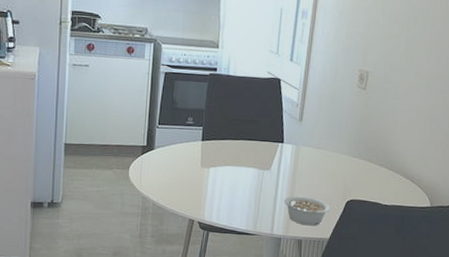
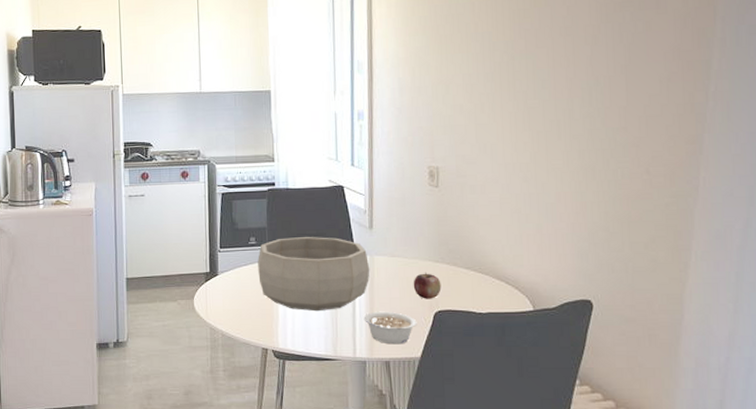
decorative bowl: none [192,121,295,191] -> present [258,237,370,312]
apple: none [331,165,356,189] -> present [413,272,442,299]

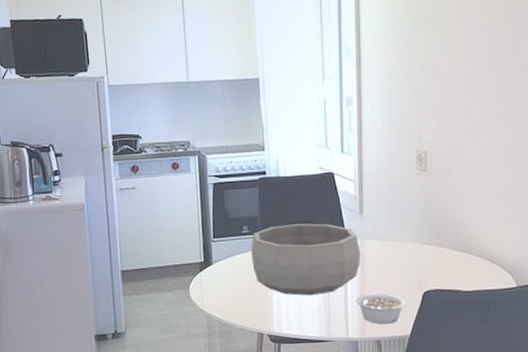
apple: present [413,272,442,299] -> none [402,254,430,280]

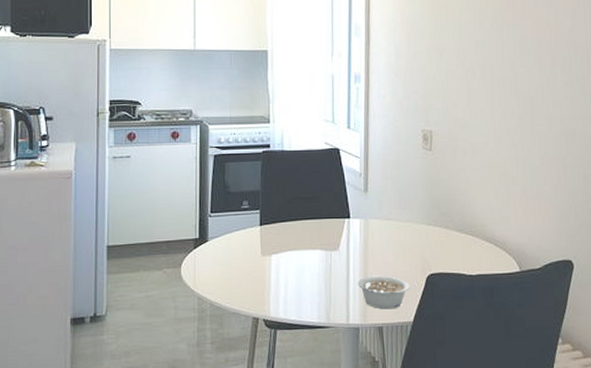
decorative bowl: present [251,223,361,296] -> none [250,200,365,278]

